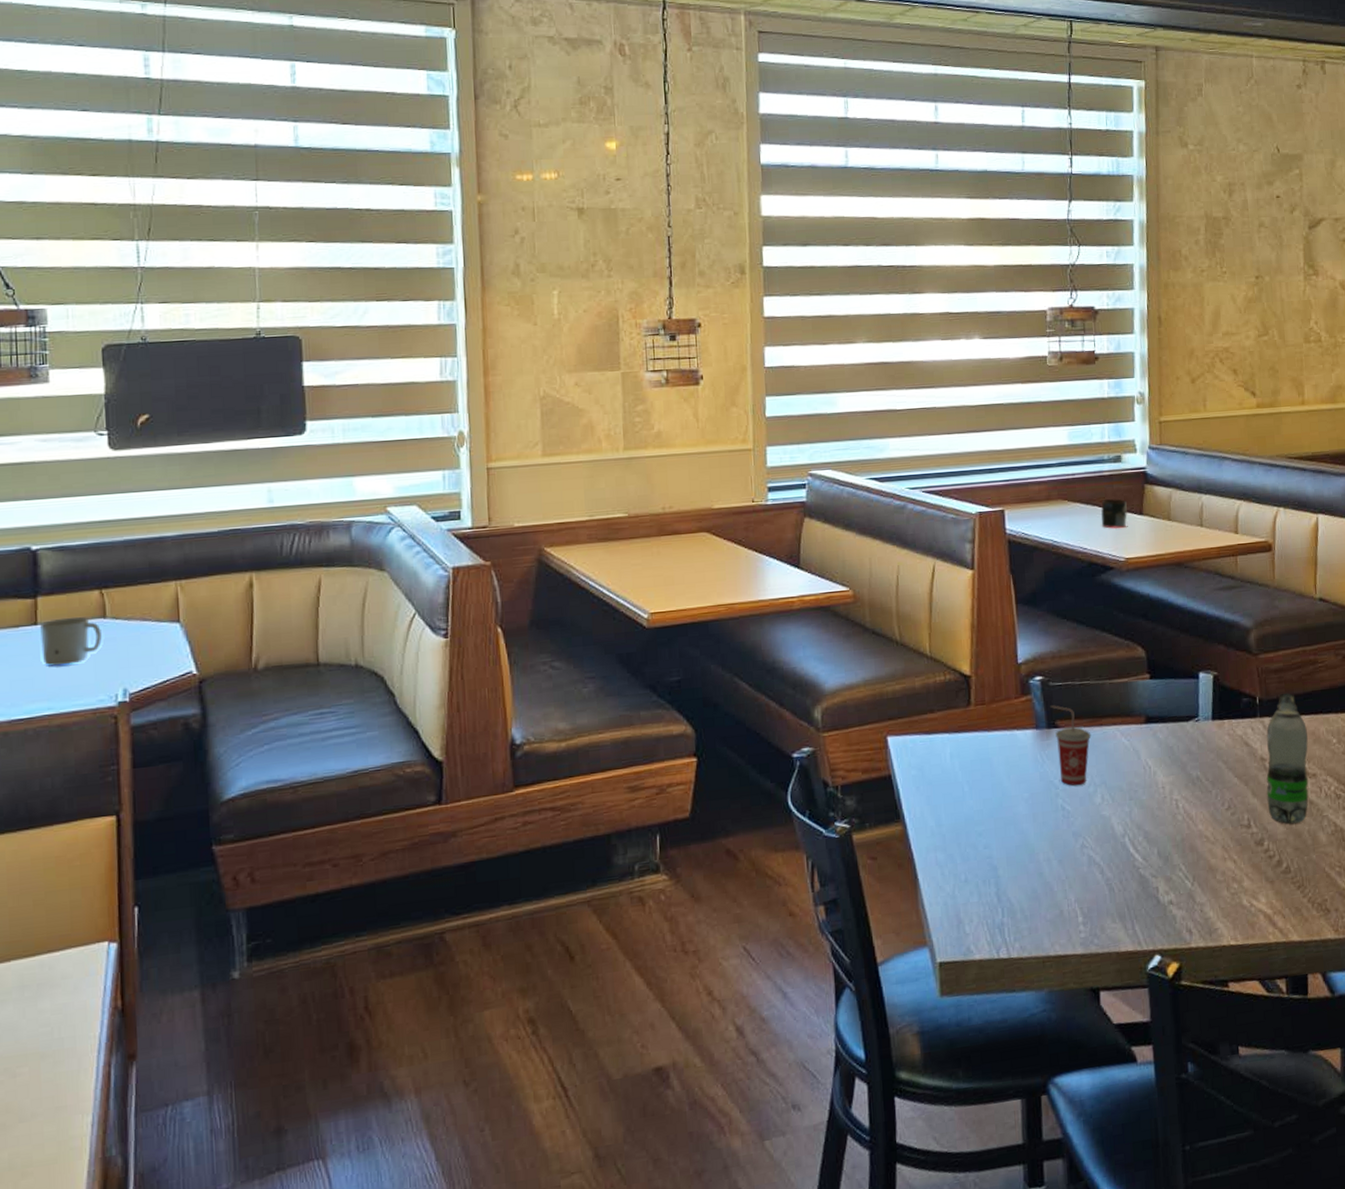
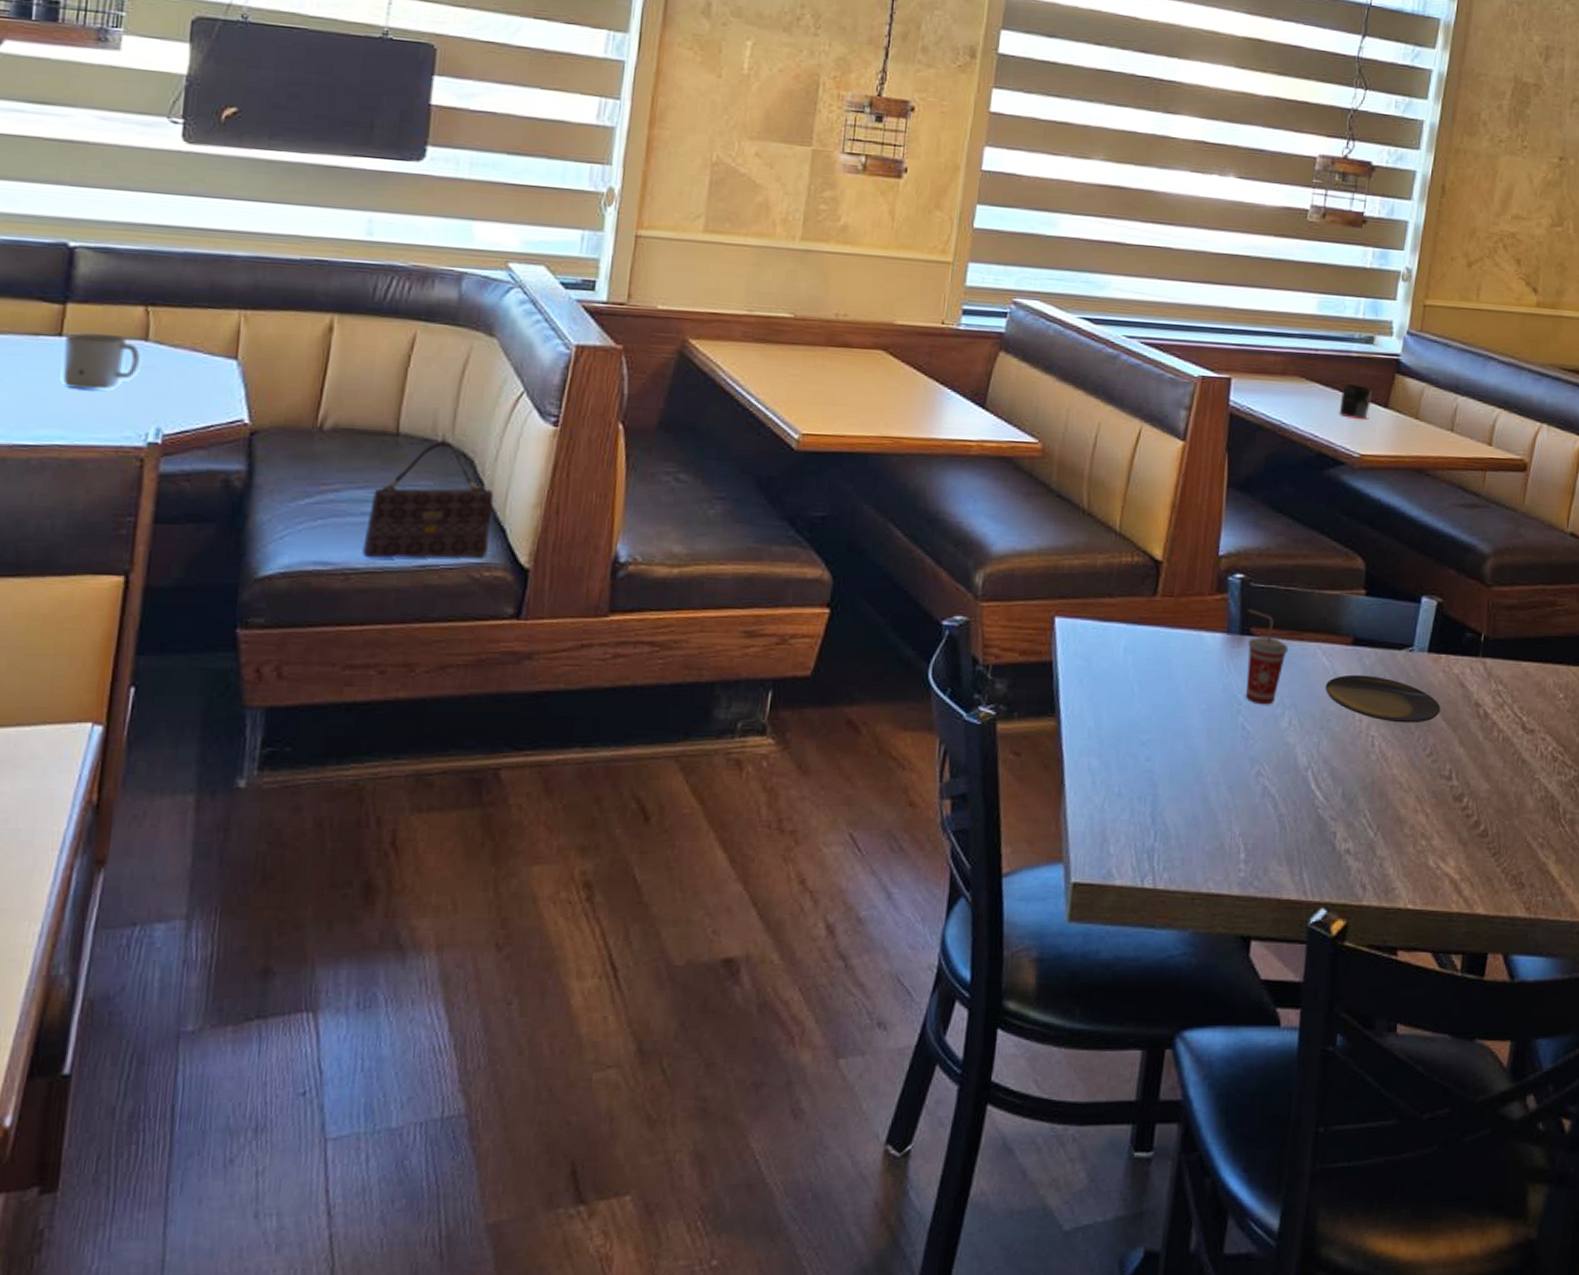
handbag: none [304,664,406,772] -> present [362,441,494,559]
plate: none [1128,747,1232,785] -> present [1325,674,1441,723]
bottle: present [1266,693,1309,824] -> none [1474,633,1533,783]

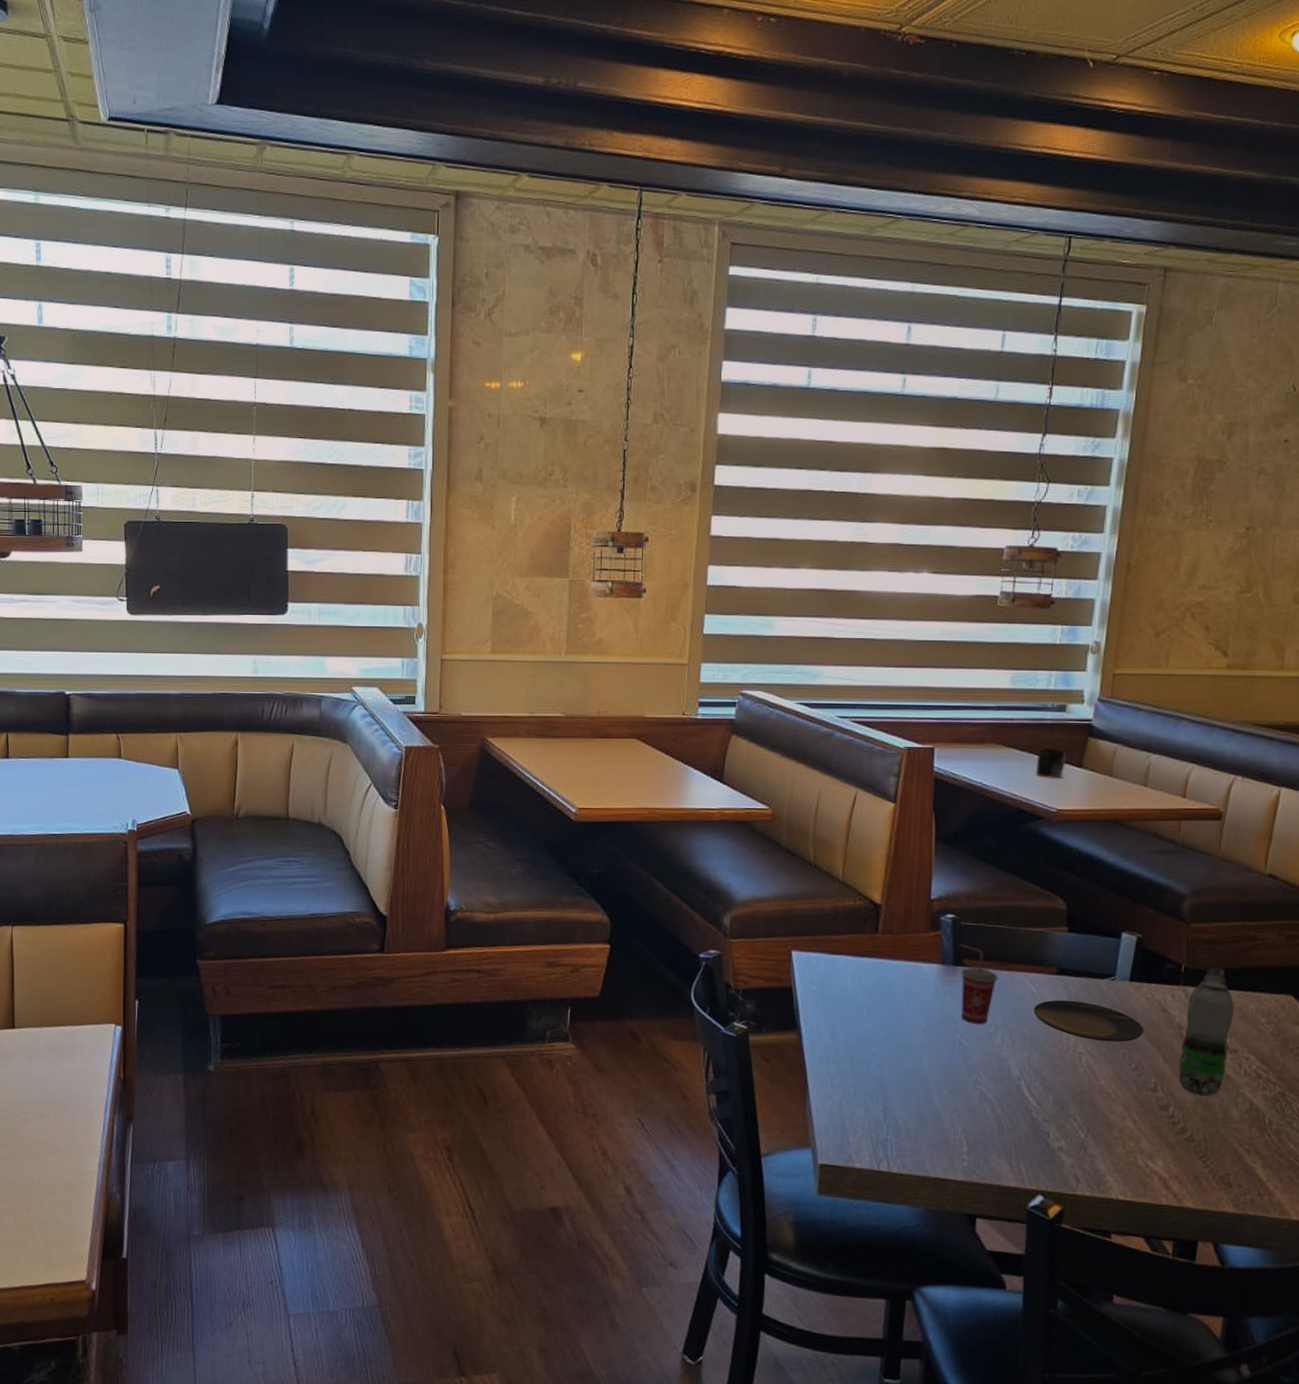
mug: present [62,333,140,390] -> none [71,754,117,794]
handbag: present [362,441,494,559] -> none [273,823,358,910]
bottle: none [1474,633,1533,783] -> present [1178,965,1234,1096]

